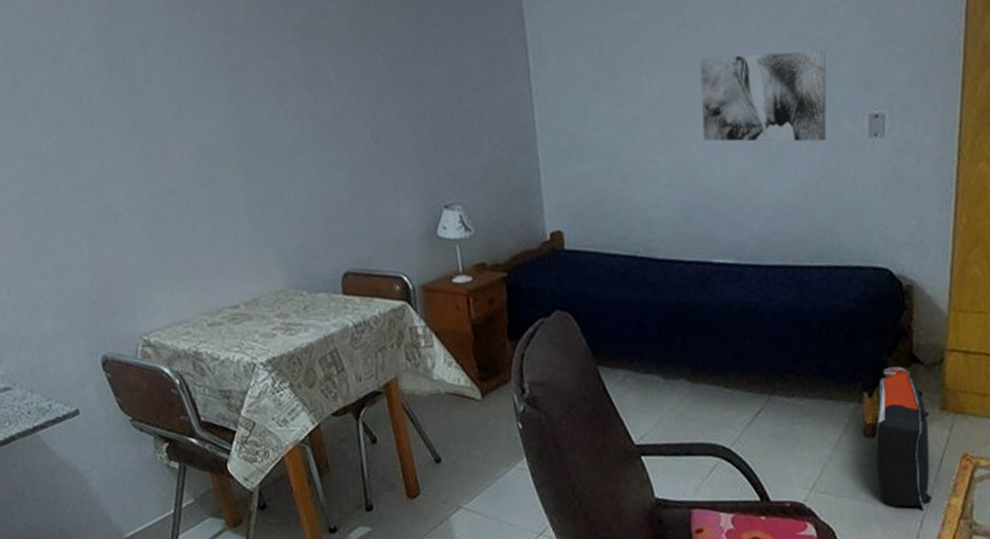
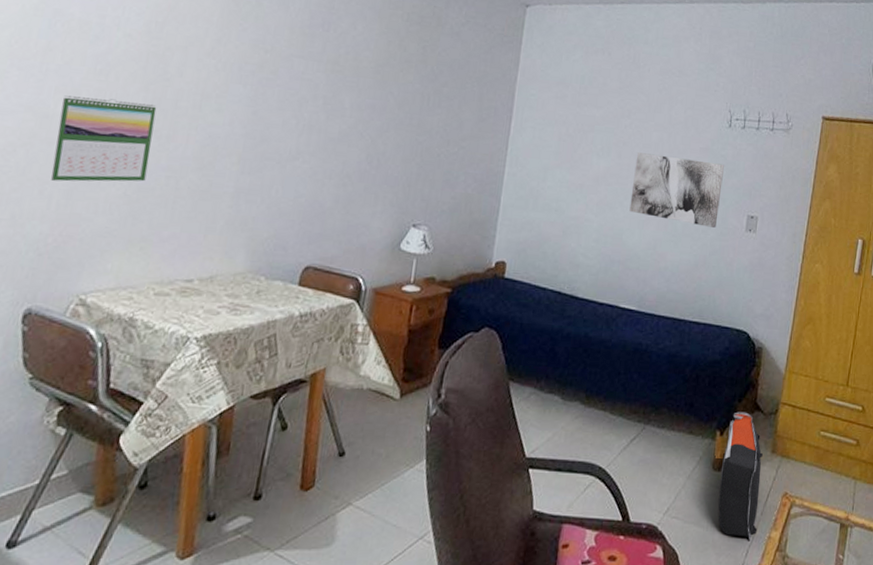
calendar: none [50,123,158,226] -> present [51,95,157,182]

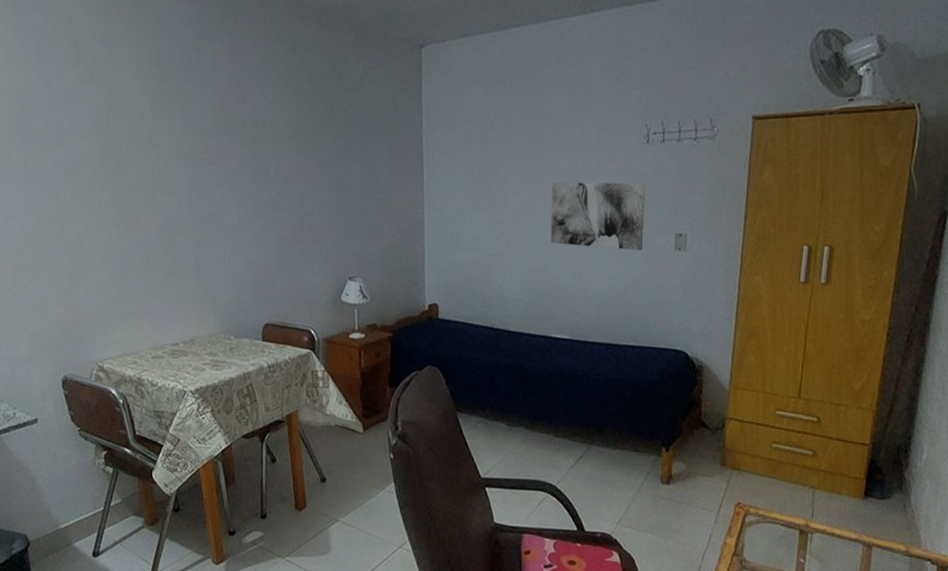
calendar: present [51,95,157,182] -> none [48,195,124,271]
backpack: present [718,412,763,540] -> none [669,429,712,546]

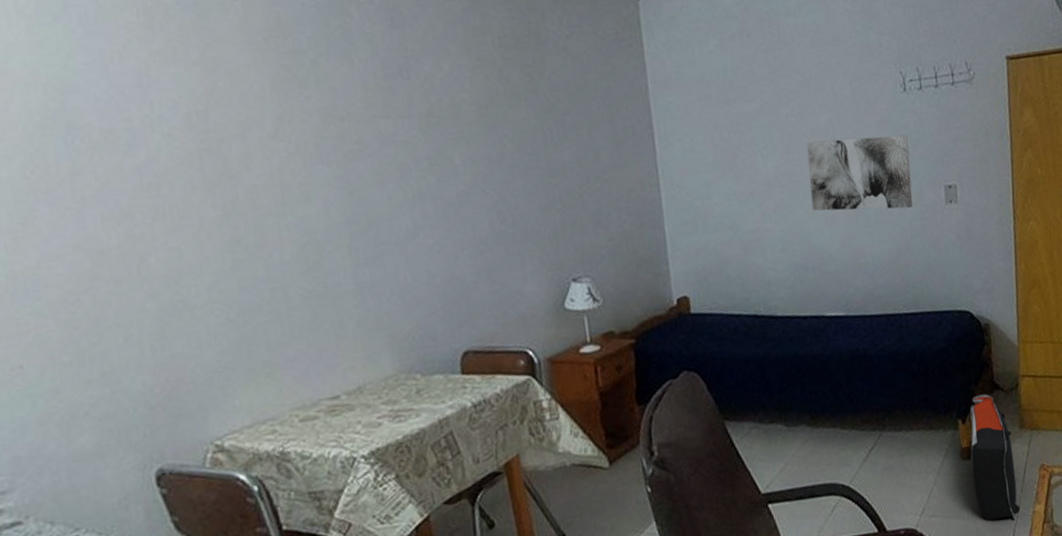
backpack: none [669,429,712,546] -> present [970,393,1021,521]

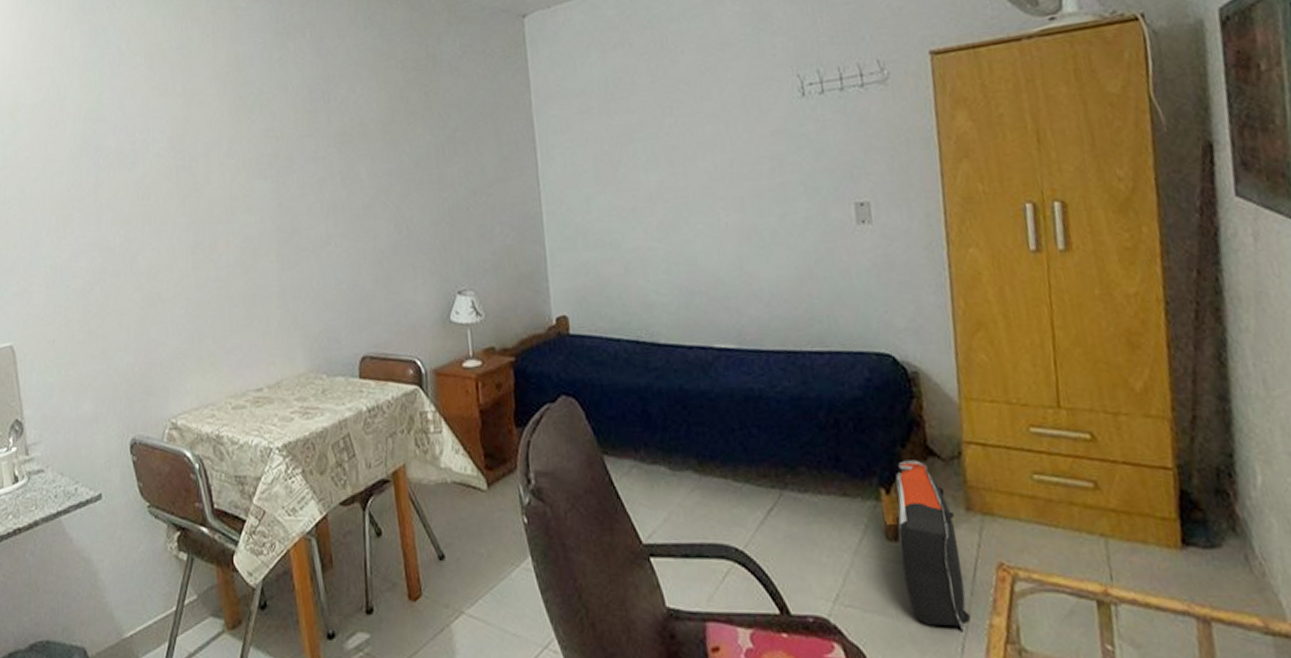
wall art: present [806,135,913,211] -> none [691,144,815,230]

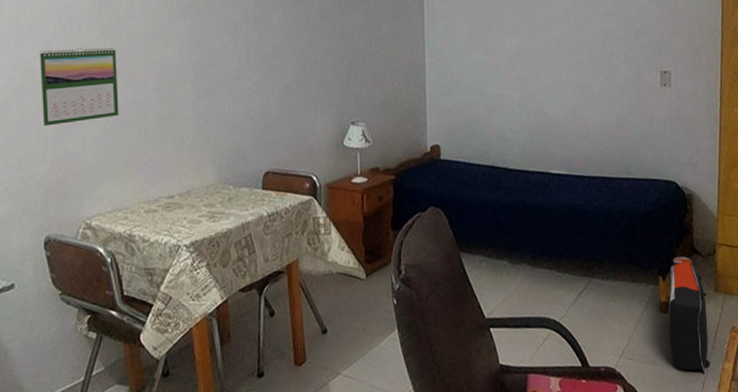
calendar: none [119,218,201,311] -> present [40,48,119,126]

